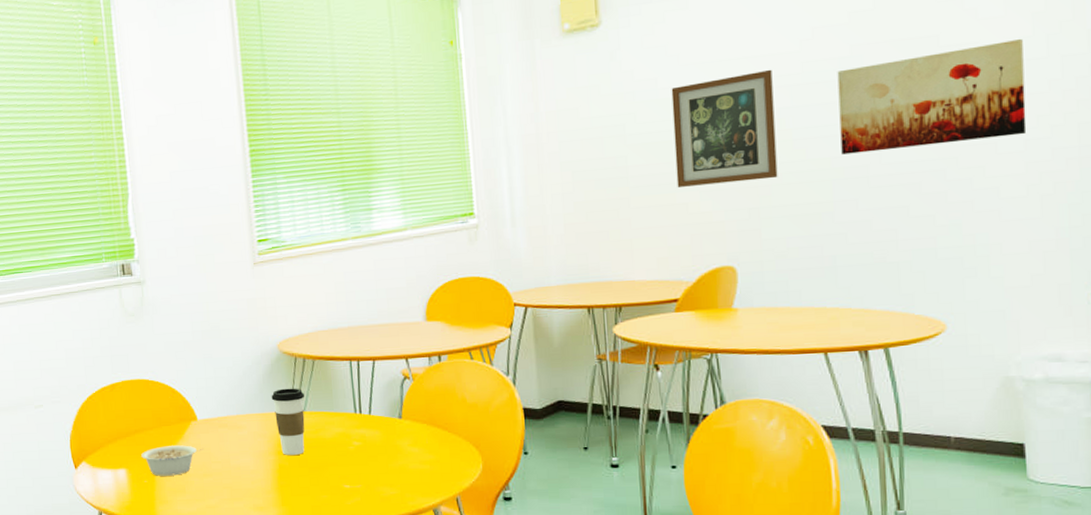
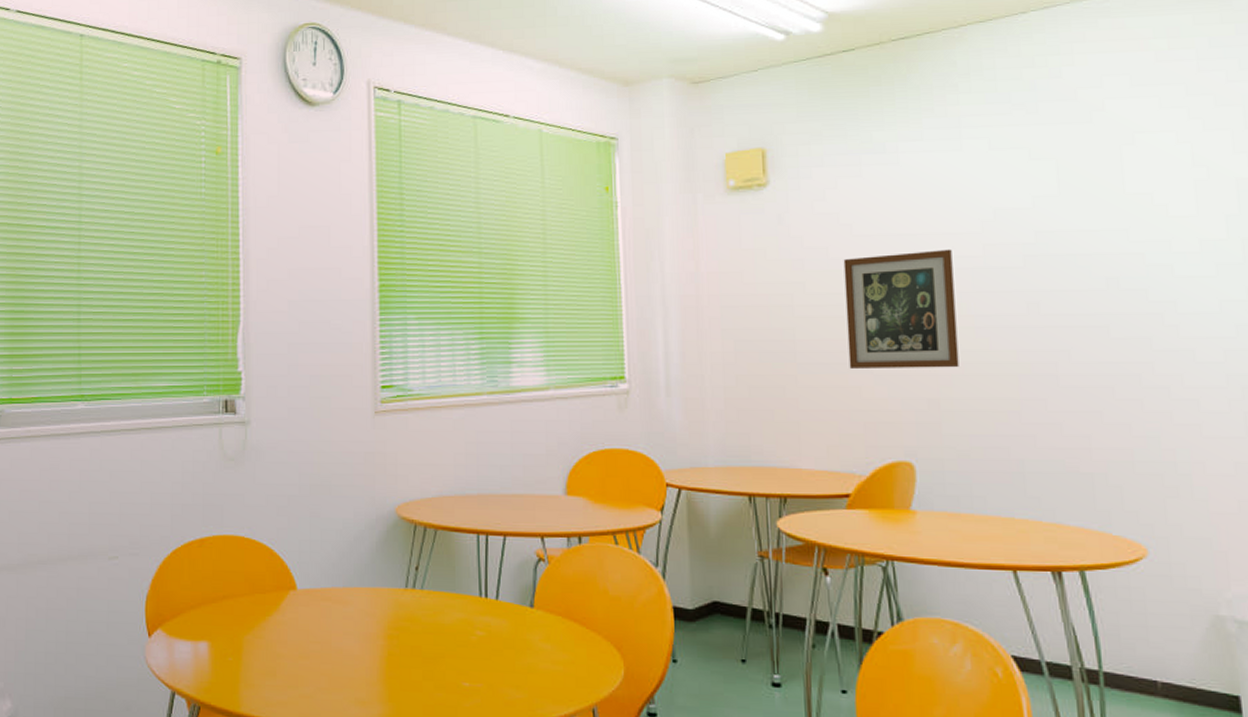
legume: present [141,445,203,476] -> none [228,617,301,655]
coffee cup: present [271,388,305,456] -> none [384,560,423,642]
wall art: present [837,39,1027,155] -> none [1021,242,1226,348]

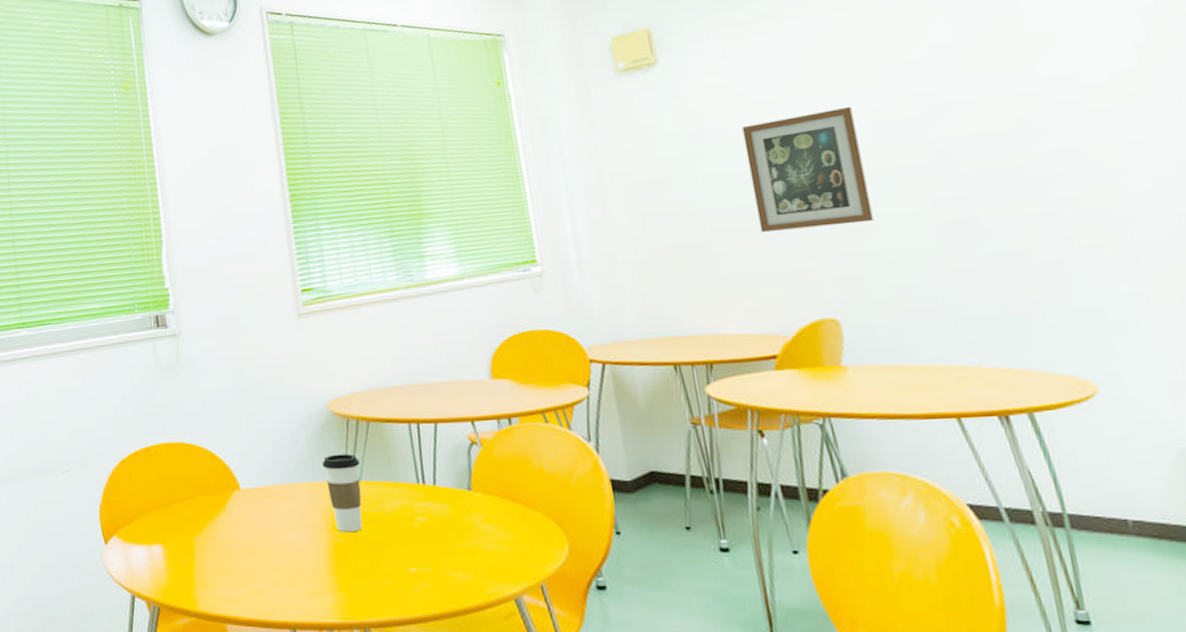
coffee cup: none [384,560,423,642] -> present [322,453,363,533]

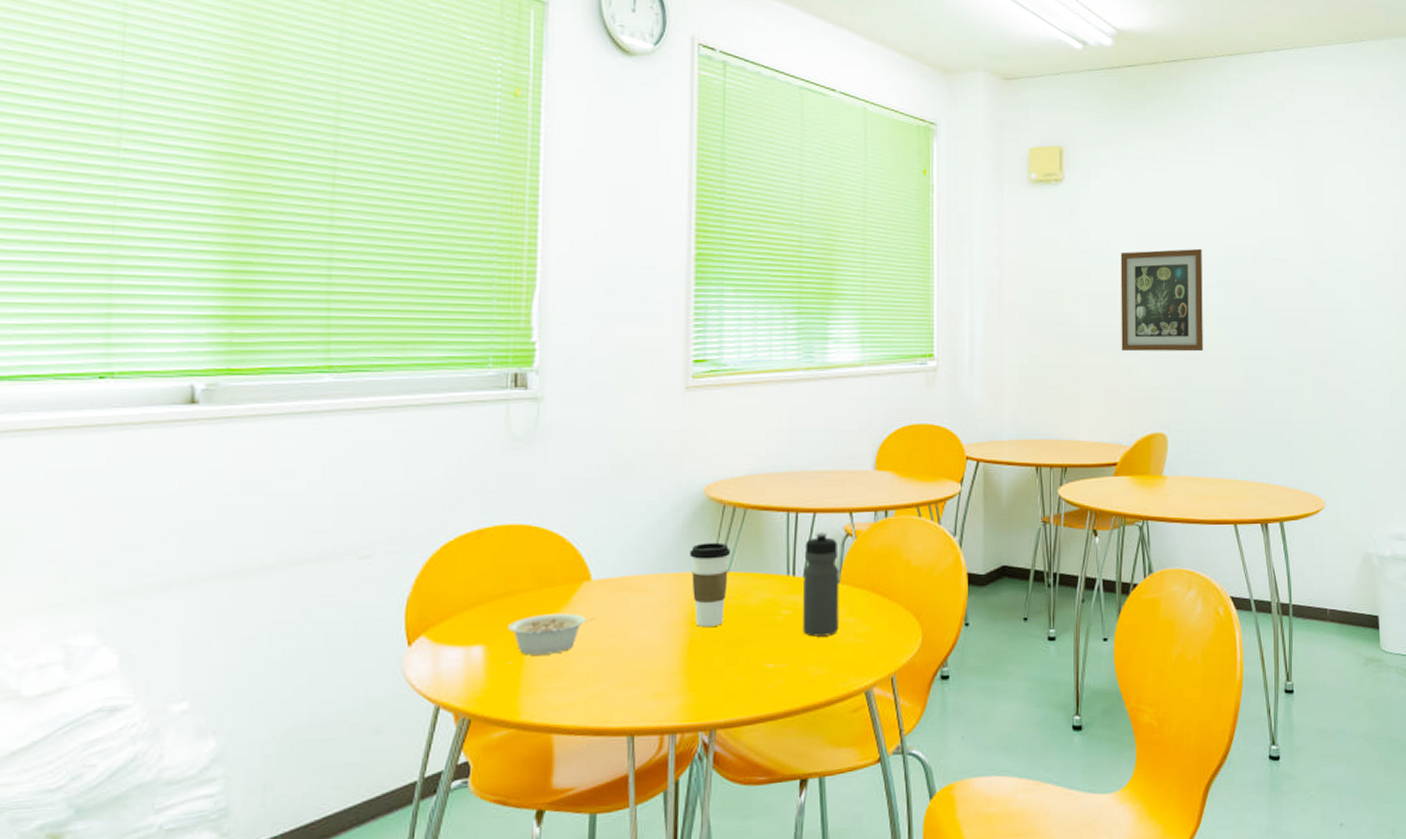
legume: none [178,518,248,554] -> present [508,613,595,655]
water bottle: none [430,441,477,543] -> present [802,531,840,637]

